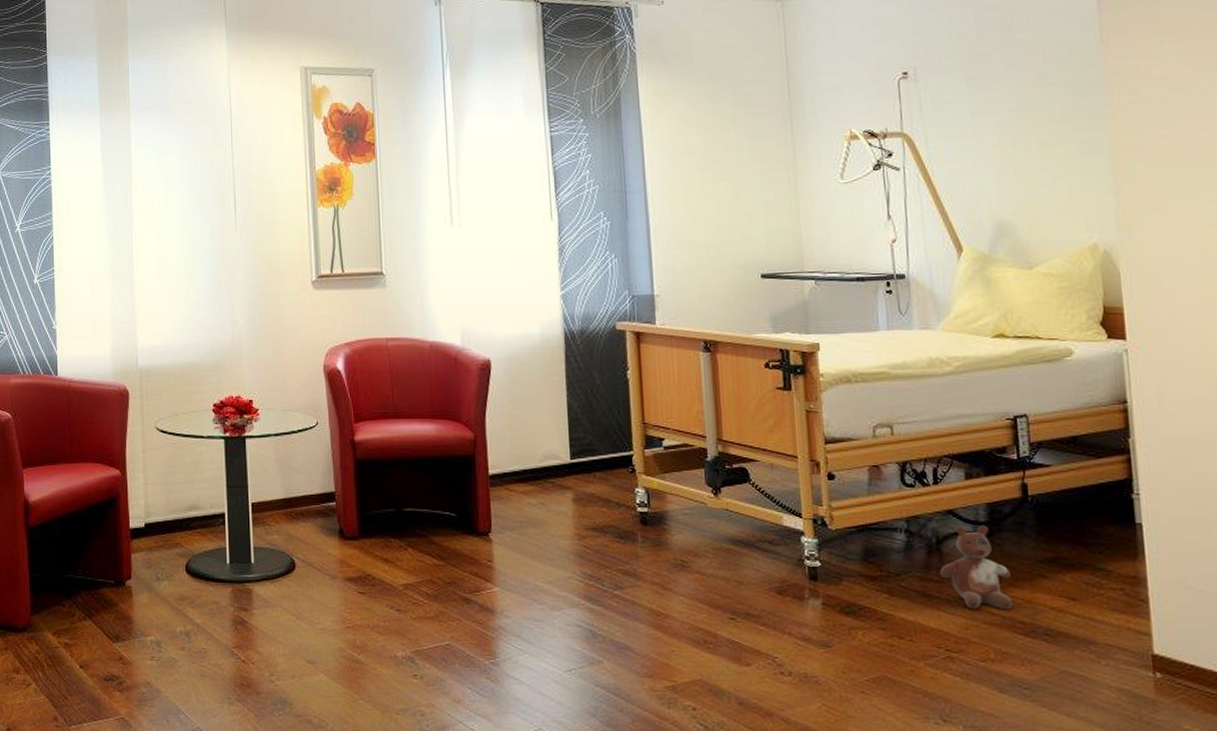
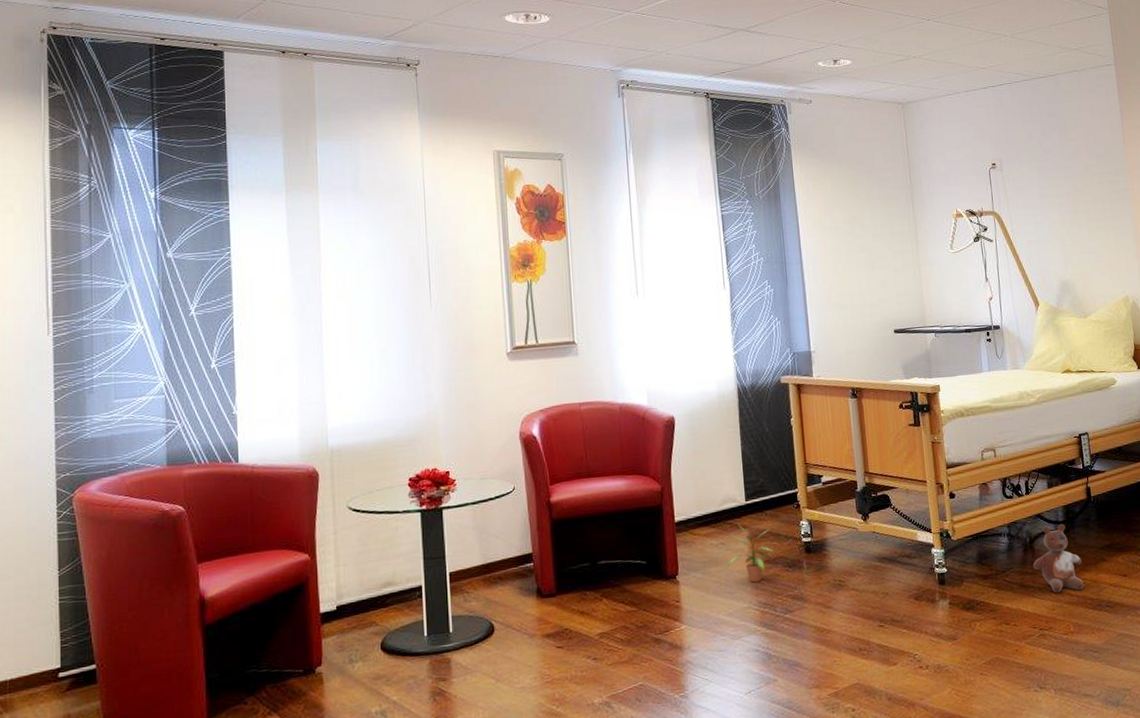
potted plant: none [547,482,604,551] -> present [727,522,775,583]

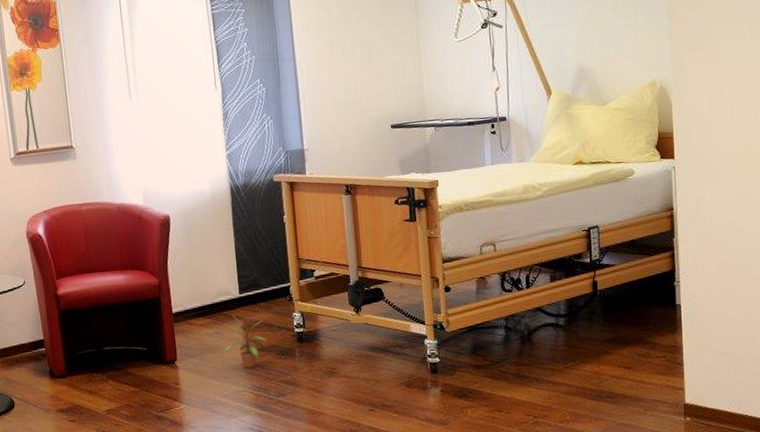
stuffed bear: present [1032,524,1084,593] -> none [530,317,584,384]

